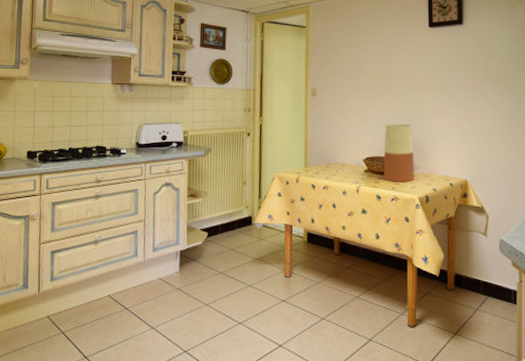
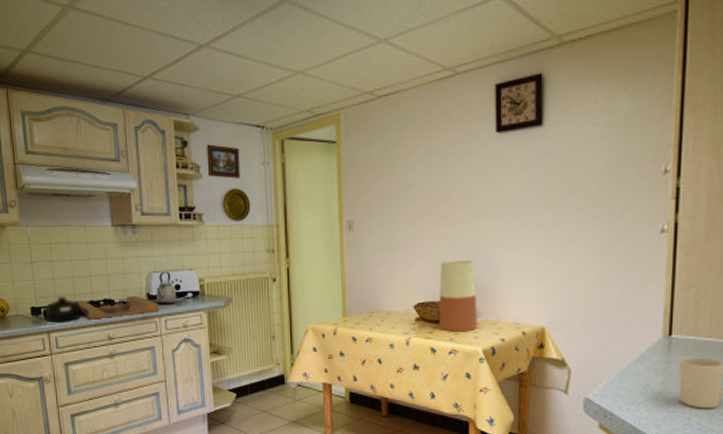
saucepan: none [40,143,74,167] -> present [44,297,81,323]
cutting board: none [70,143,145,165] -> present [75,295,158,321]
kettle: none [144,124,163,153] -> present [156,271,177,306]

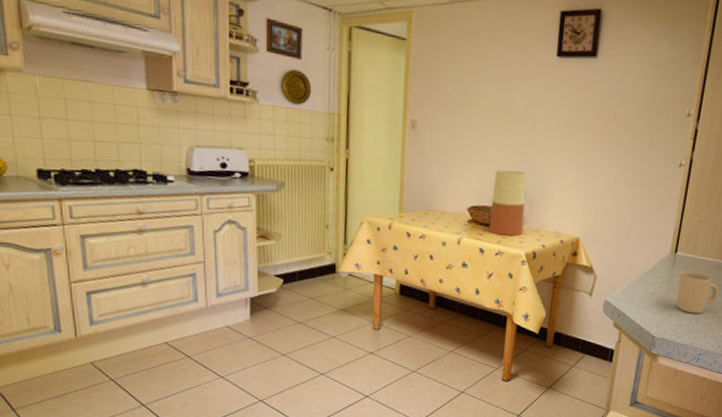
saucepan: present [44,297,81,323] -> none [56,161,103,191]
cutting board: present [75,295,158,321] -> none [96,168,199,192]
kettle: present [156,271,177,306] -> none [198,147,223,184]

